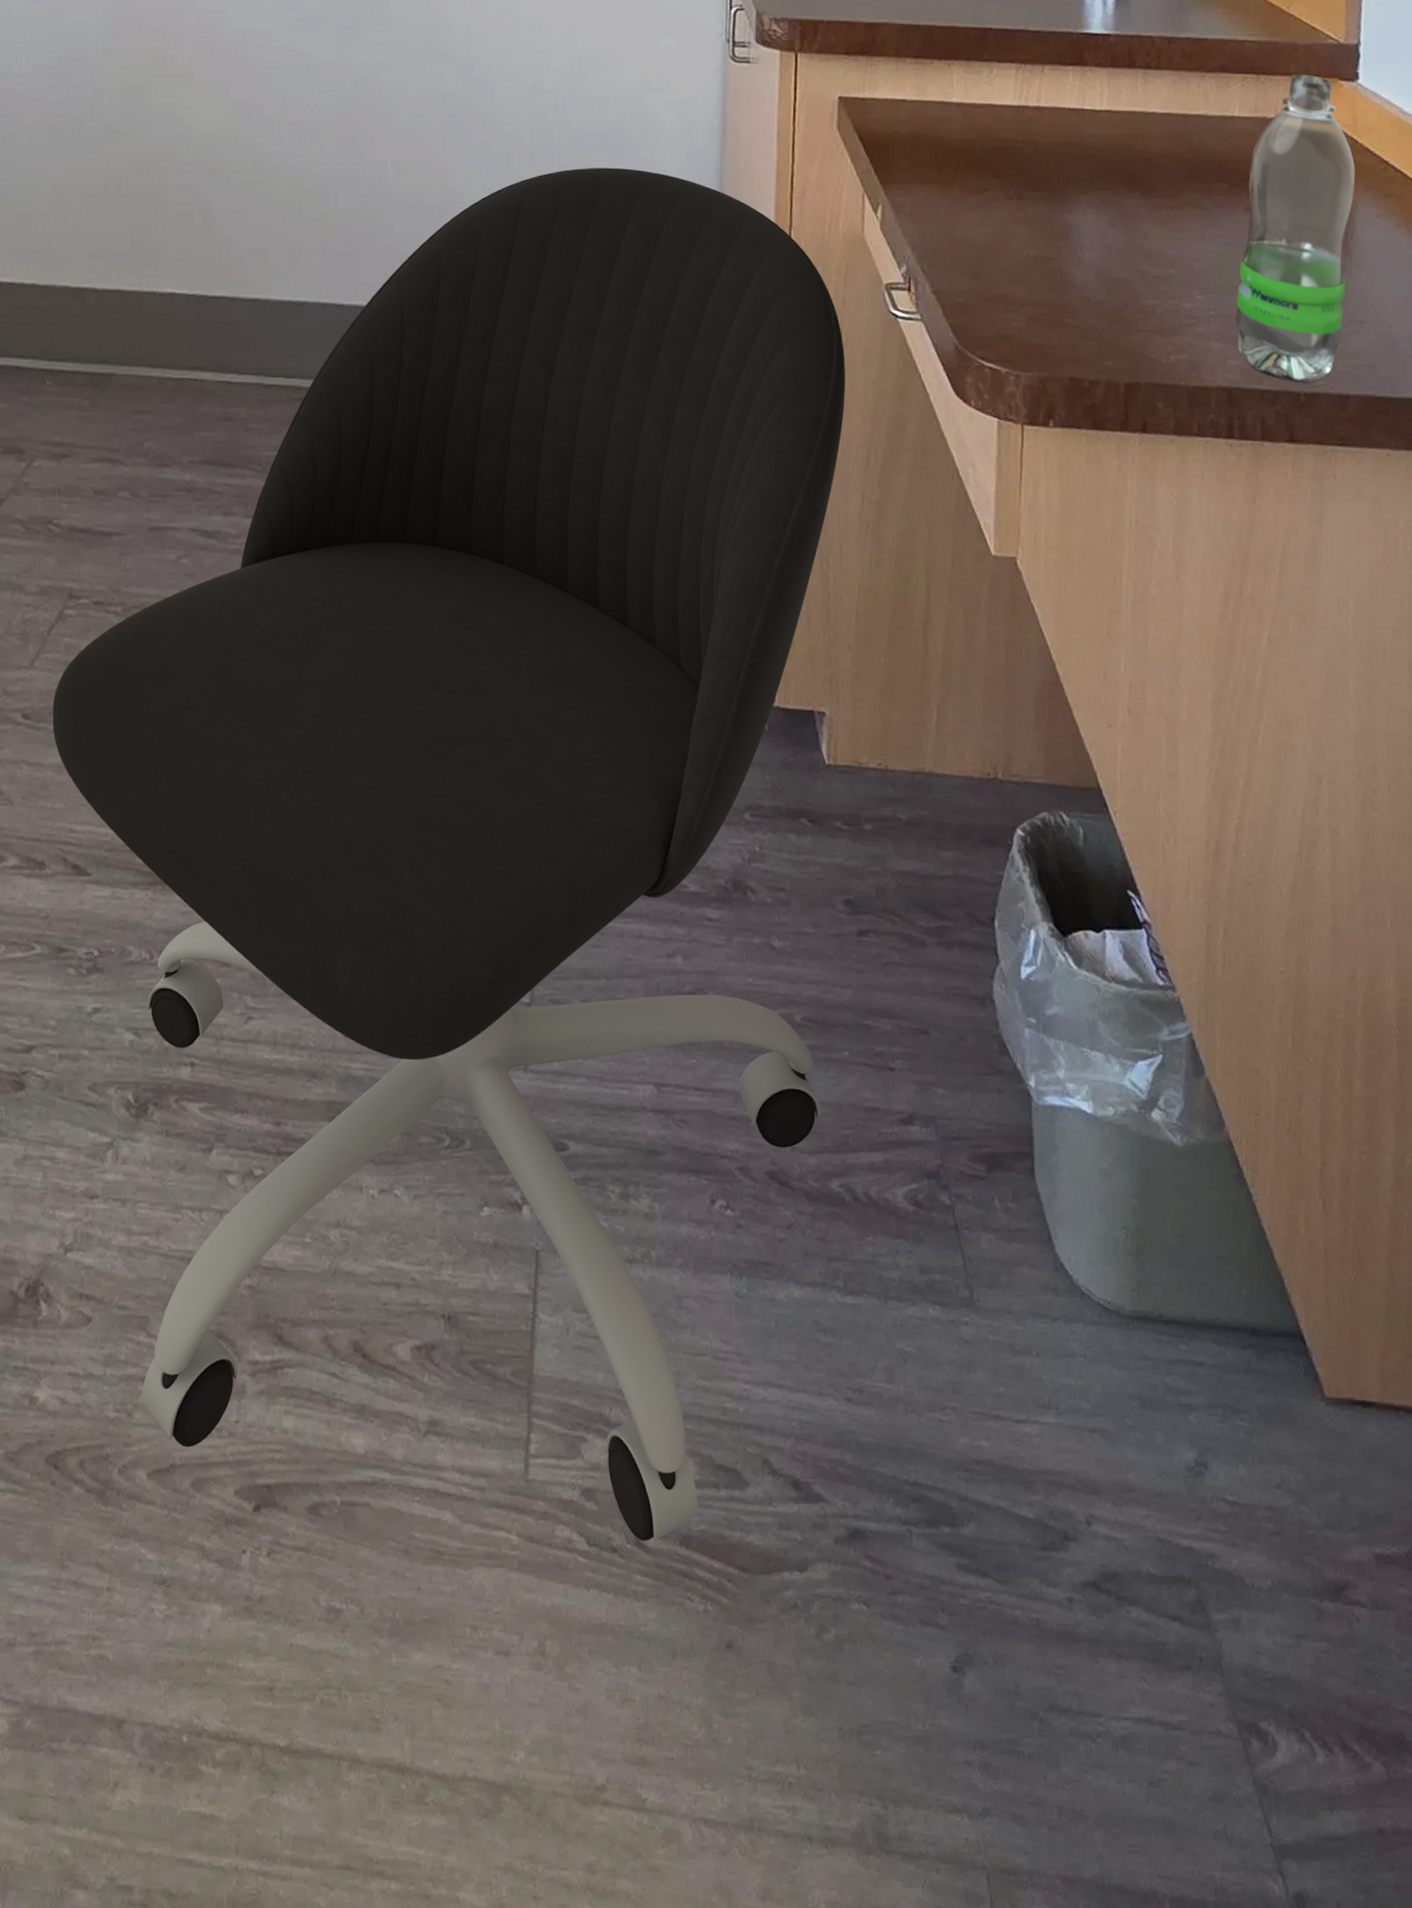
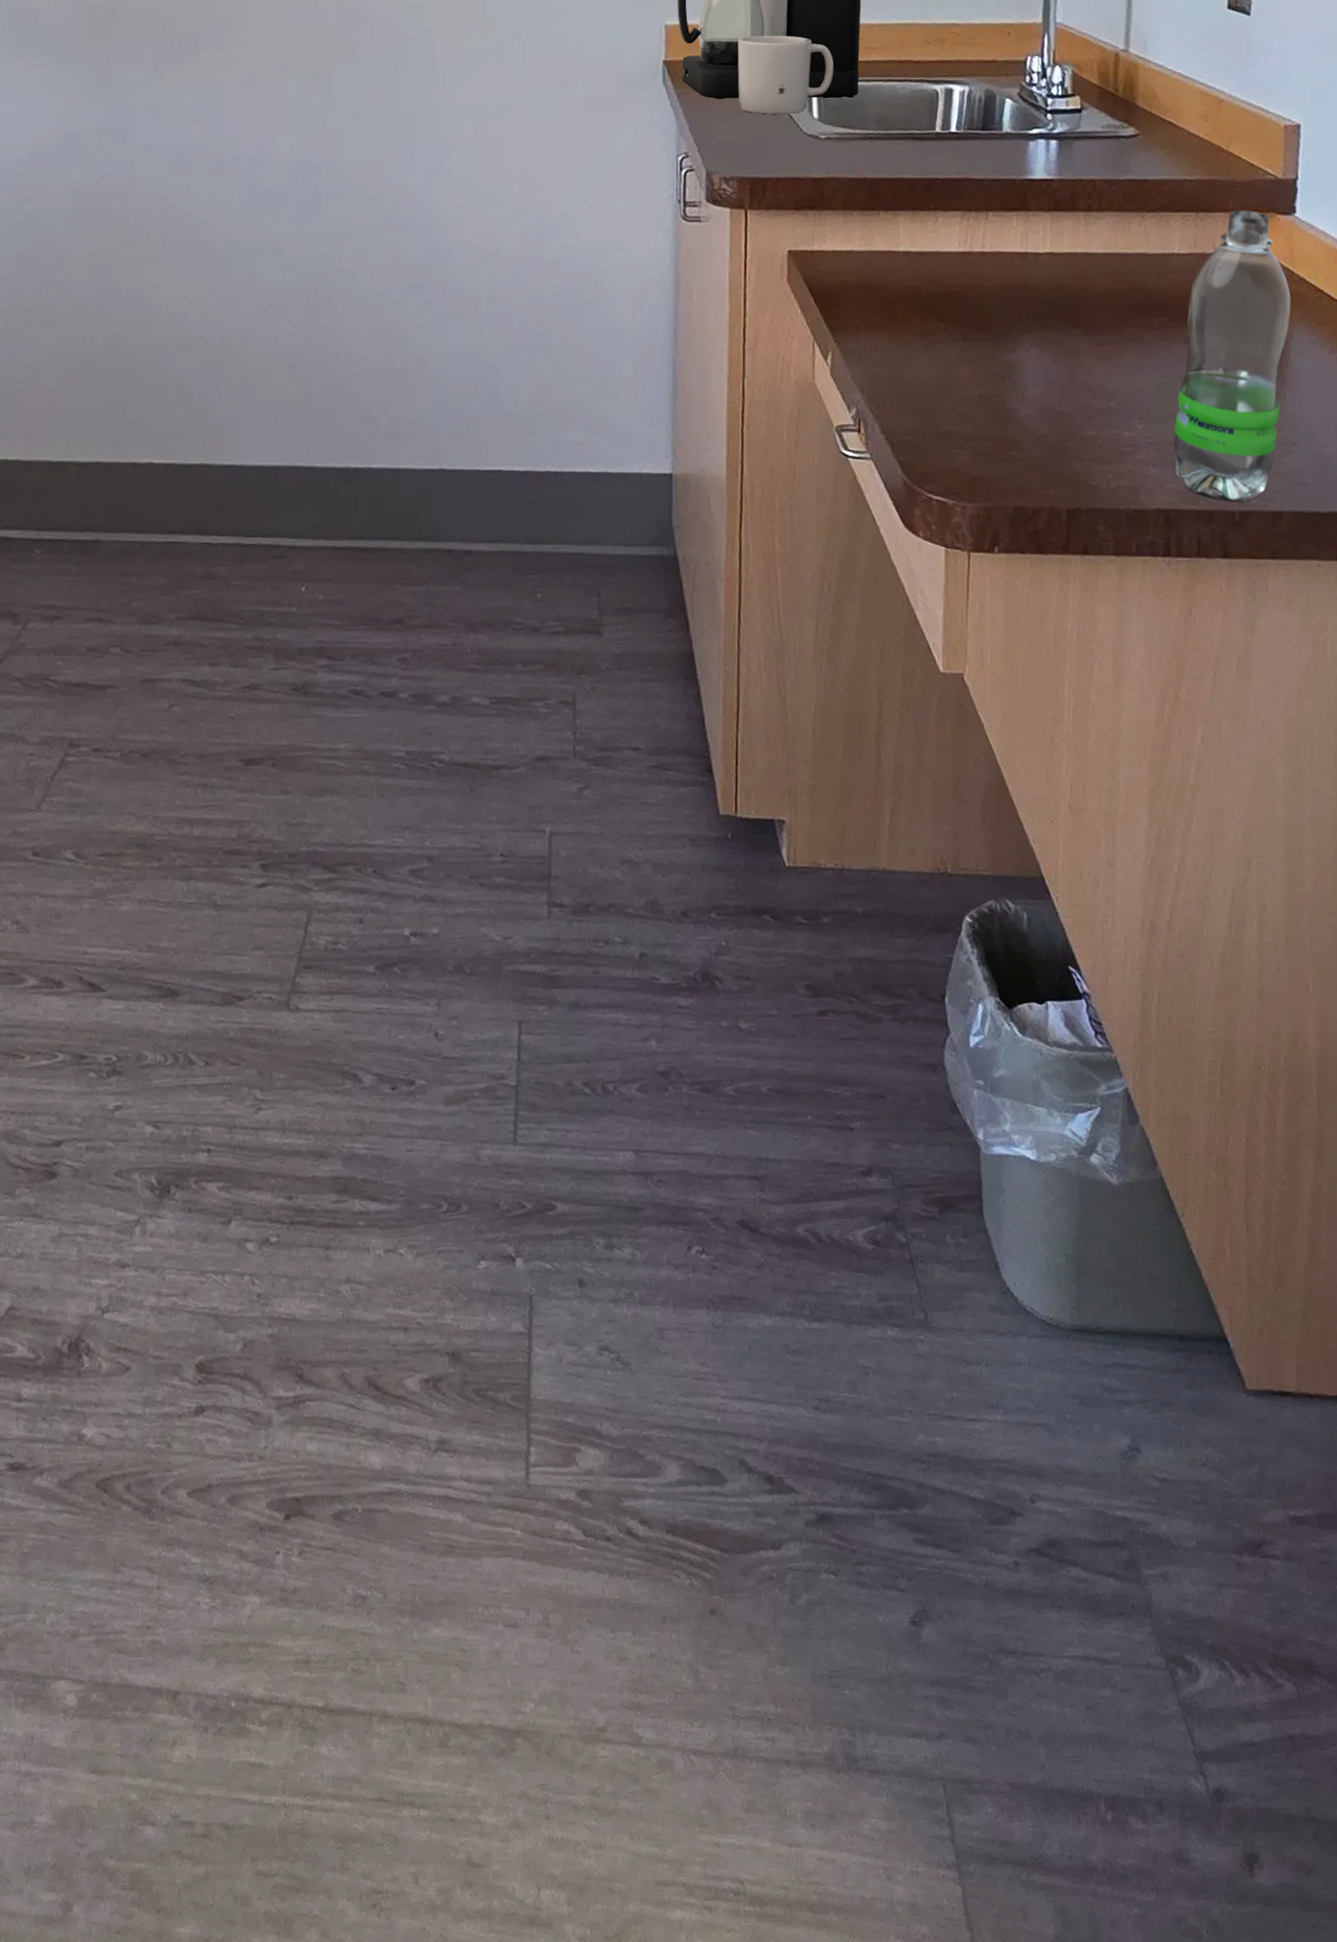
office chair: present [52,167,846,1541] -> none [60,327,800,1531]

